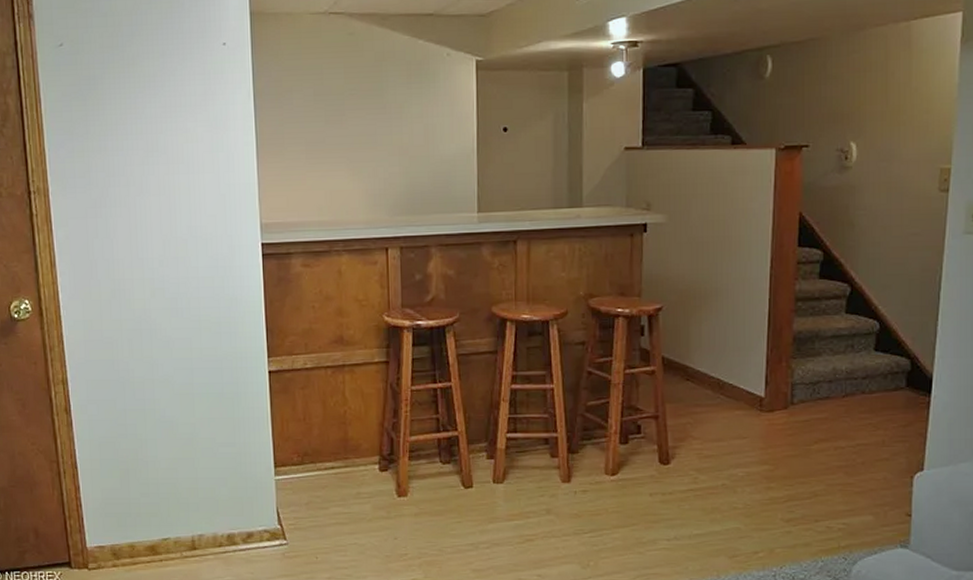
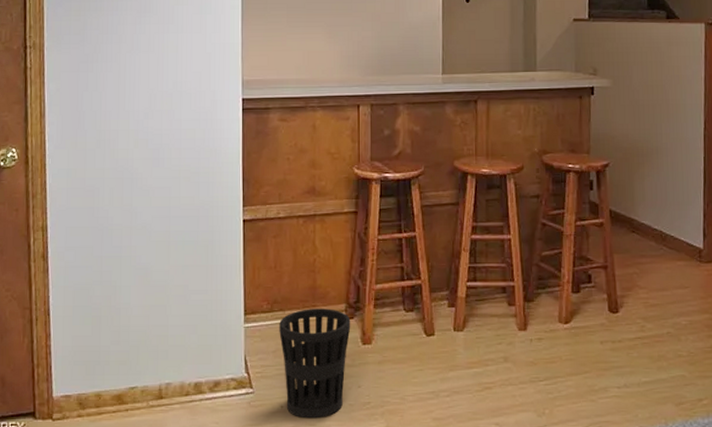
wastebasket: none [311,461,385,570] -> present [279,308,351,419]

